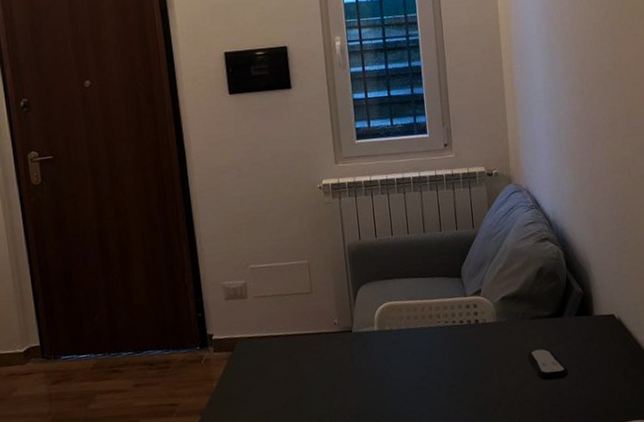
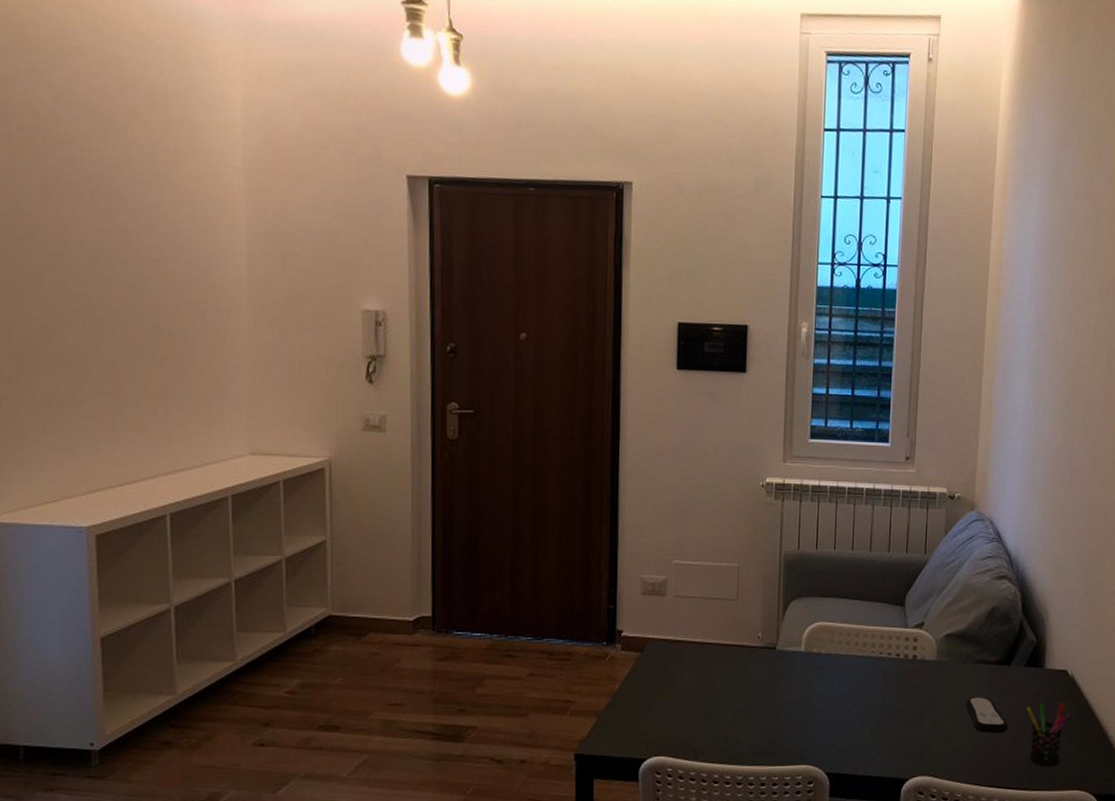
pen holder: none [583,344,623,403] -> present [1027,703,1071,767]

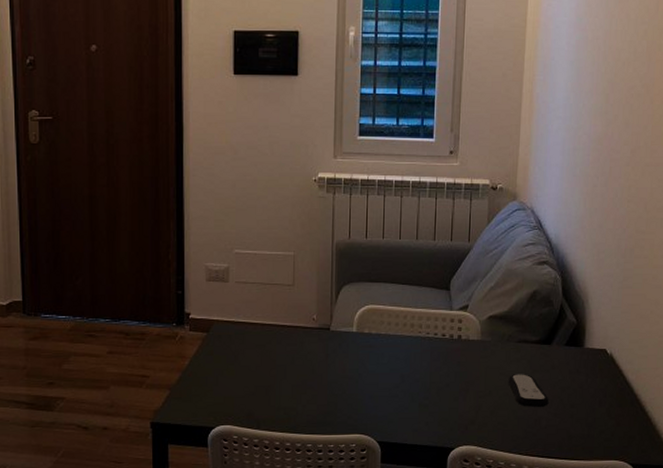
pen holder: present [1027,703,1071,767] -> none [567,380,610,439]

